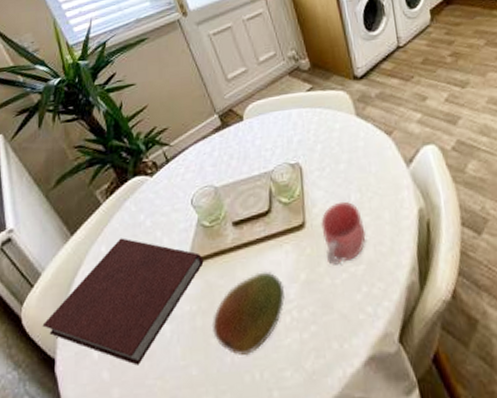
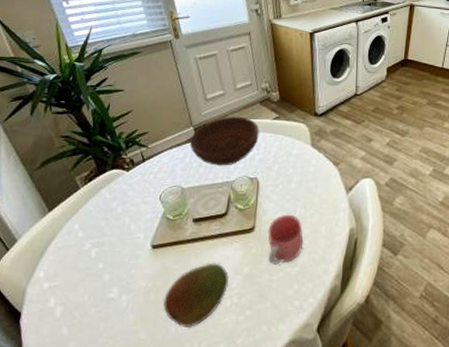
notebook: present [42,238,204,366] -> none [13,219,164,326]
bowl: none [215,93,294,156] -> present [189,116,259,166]

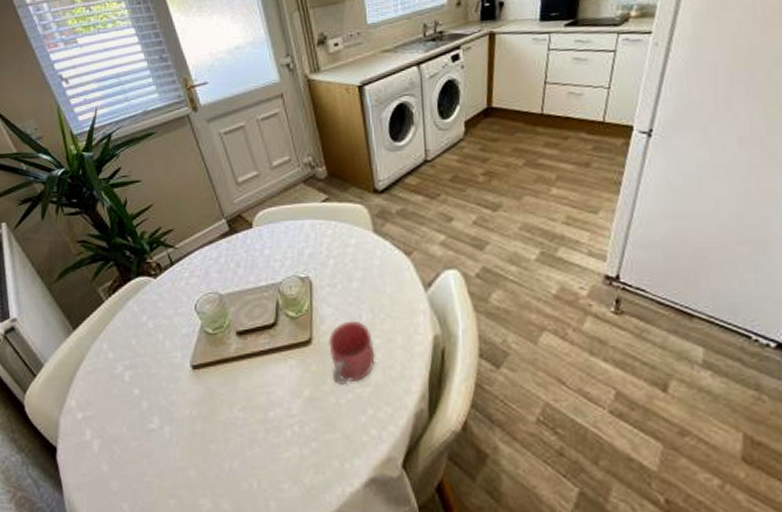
fruit: present [162,262,229,329] -> none [211,384,286,465]
bowl: present [189,116,259,166] -> none [222,201,306,265]

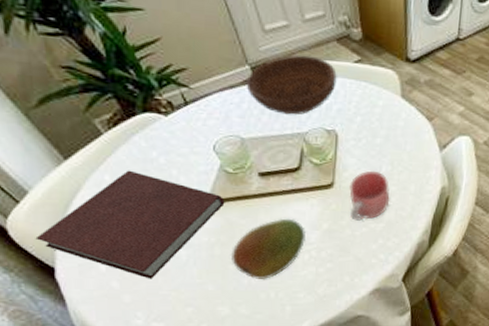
notebook: none [44,337,206,462] -> present [35,170,225,279]
fruit: none [211,384,286,465] -> present [230,218,305,280]
bowl: none [222,201,306,265] -> present [246,55,337,115]

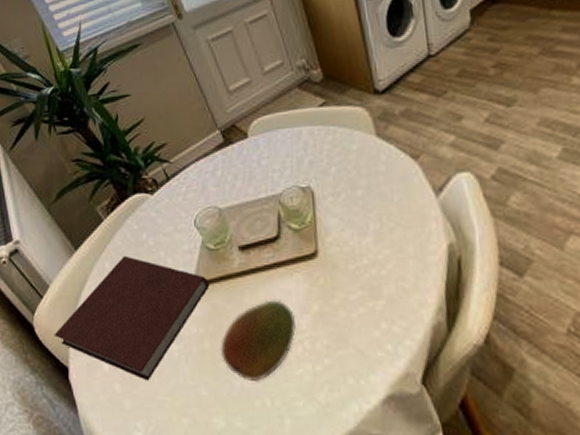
bowl: present [246,55,337,115] -> none [217,108,304,177]
mug: present [349,170,390,221] -> none [335,231,386,298]

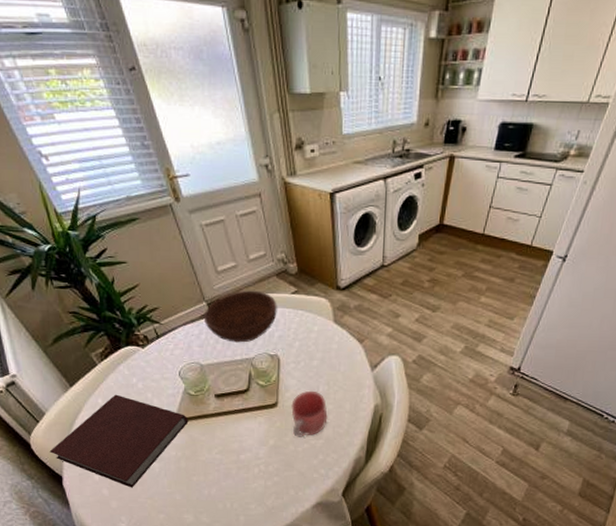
bowl: none [217,108,304,177] -> present [203,290,277,343]
fruit: present [219,300,296,382] -> none [193,435,255,492]
mug: none [335,231,386,298] -> present [291,390,328,437]

